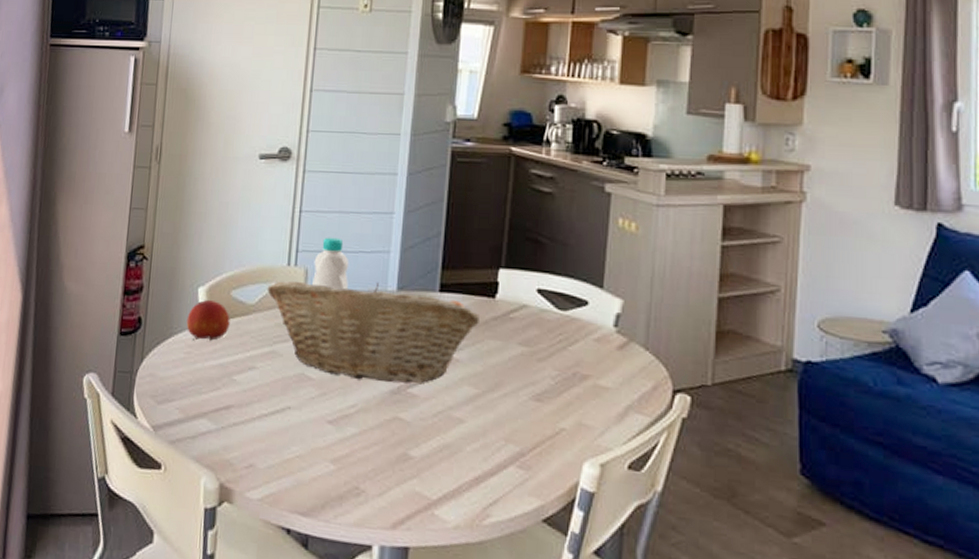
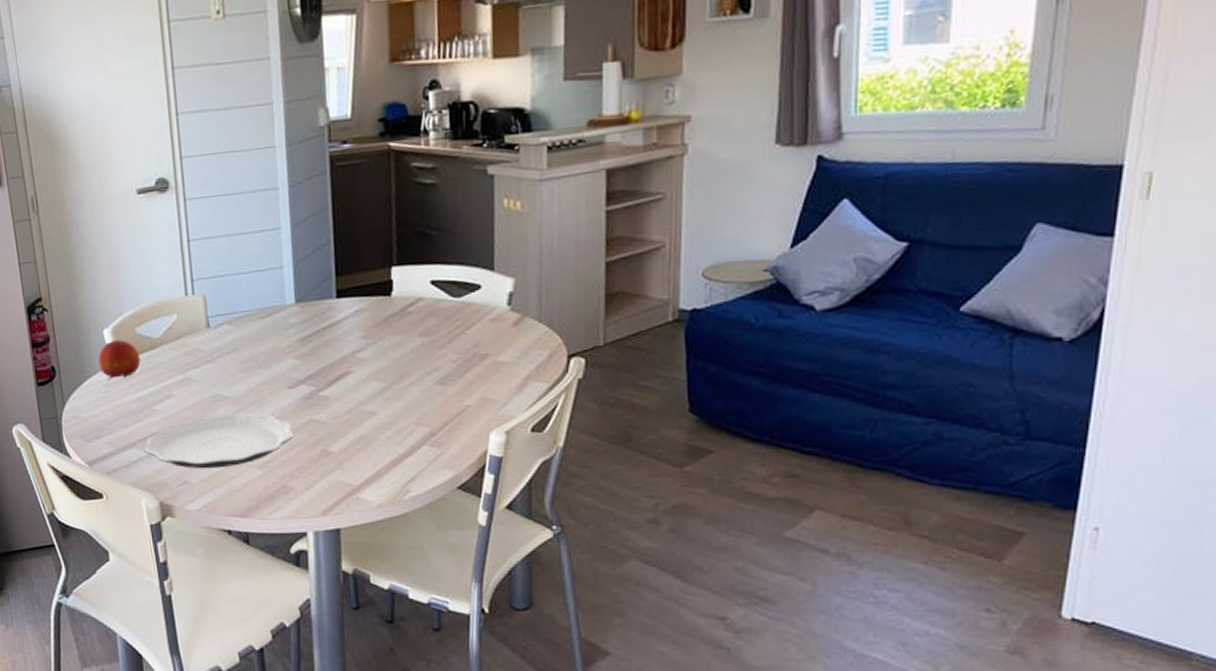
plate: none [215,394,375,456] -> present [144,413,295,469]
fruit basket: present [267,281,481,384] -> none [169,298,380,392]
bottle: present [312,237,350,290] -> none [210,261,248,312]

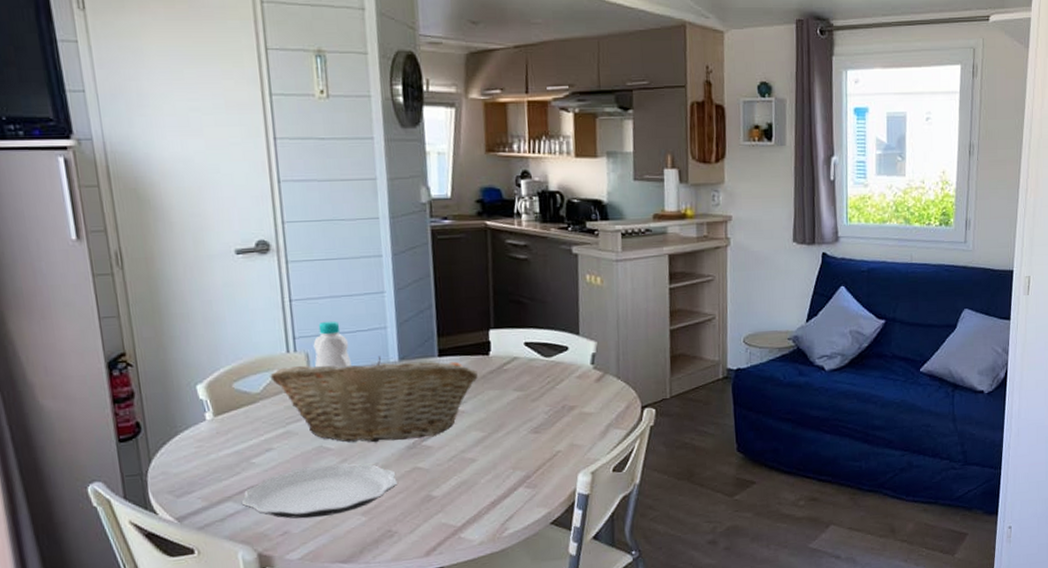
fruit: present [98,340,141,380] -> none [190,395,238,435]
fruit basket: none [169,298,380,392] -> present [270,356,479,443]
bottle: none [210,261,248,312] -> present [313,321,351,368]

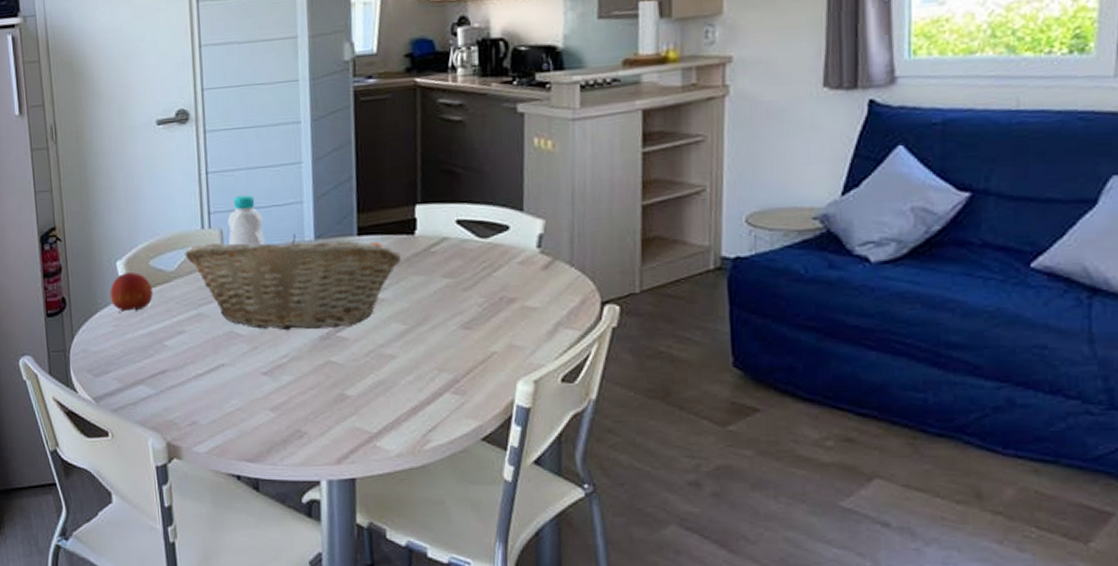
fruit: none [190,395,238,435] -> present [109,272,153,313]
plate: present [241,463,398,519] -> none [153,352,310,409]

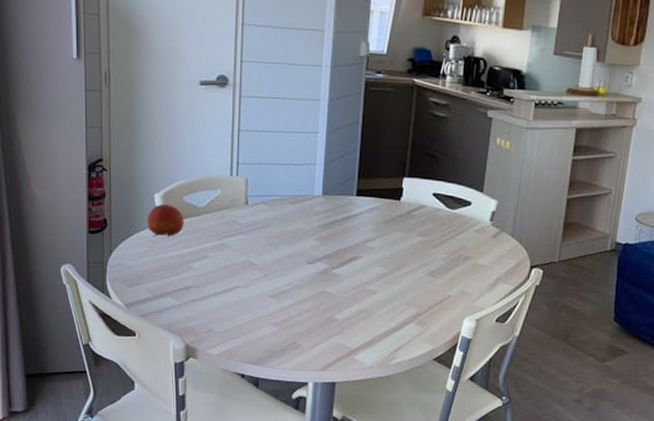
fruit basket: present [184,234,402,331] -> none [214,188,389,266]
bottle: present [227,194,265,246] -> none [252,152,282,195]

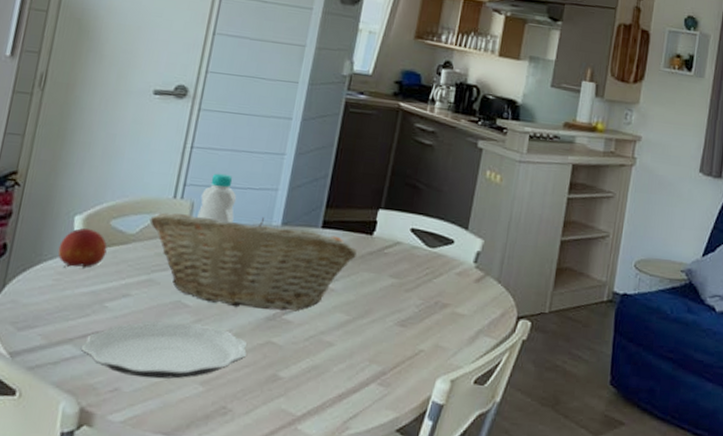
plate: none [177,277,308,322] -> present [80,321,248,379]
fruit basket: none [214,188,389,266] -> present [149,212,358,311]
bottle: none [252,152,282,195] -> present [197,173,237,224]

